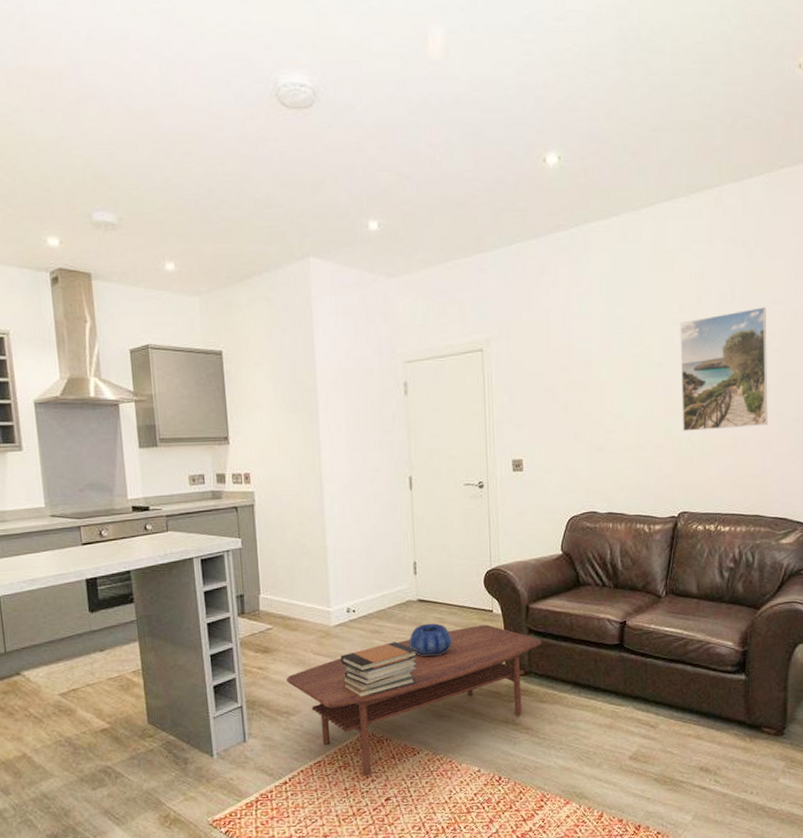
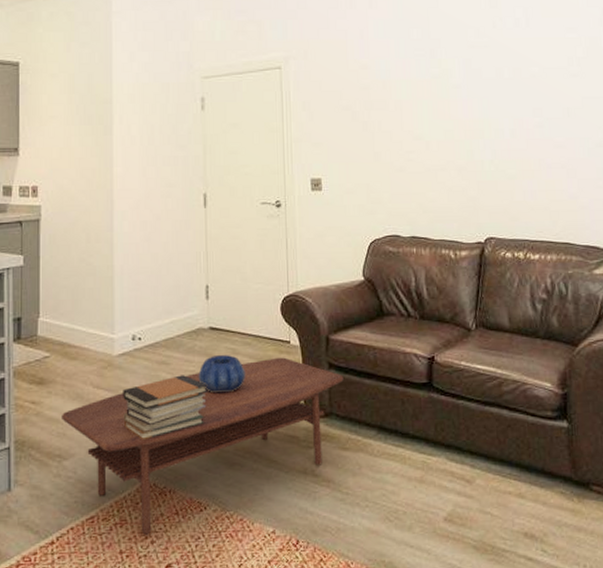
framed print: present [680,307,768,431] -> none [477,34,571,153]

